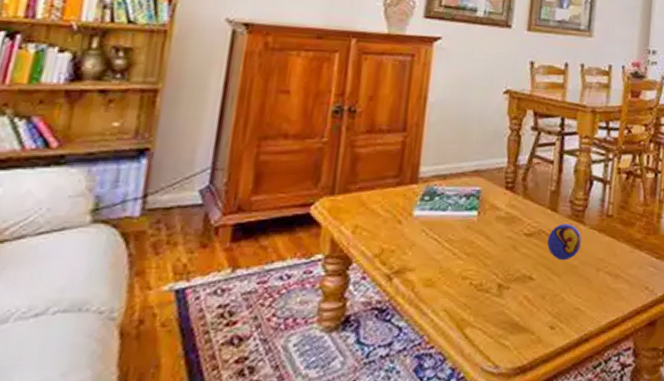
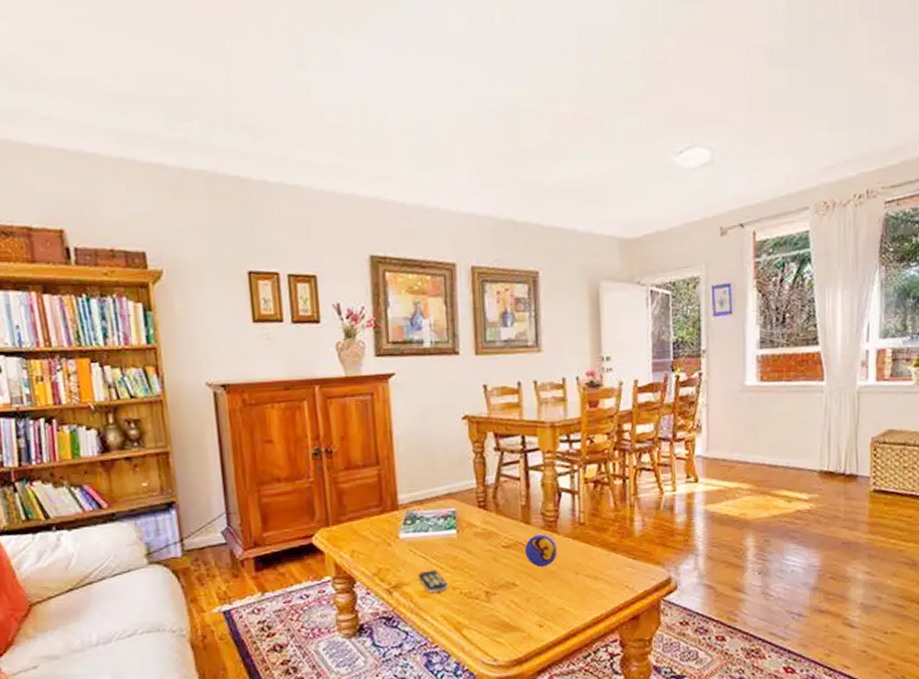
remote control: none [425,255,458,283] -> present [418,569,448,593]

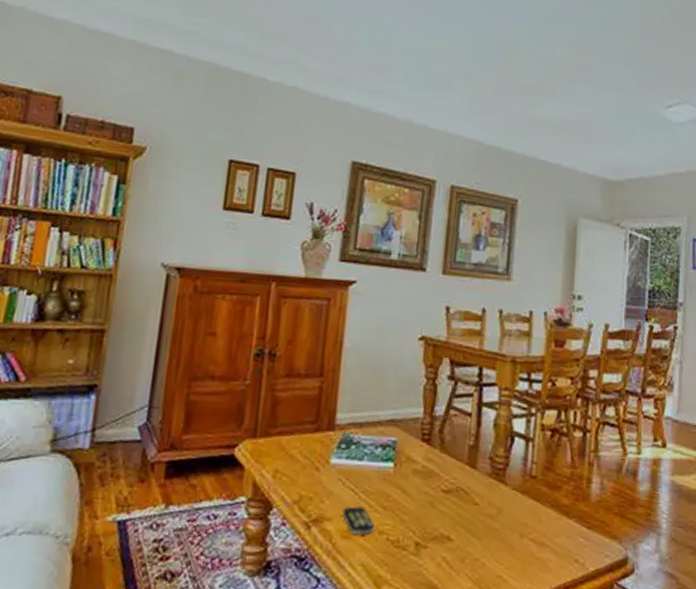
decorative ball: present [525,534,558,568] -> none [466,482,504,523]

